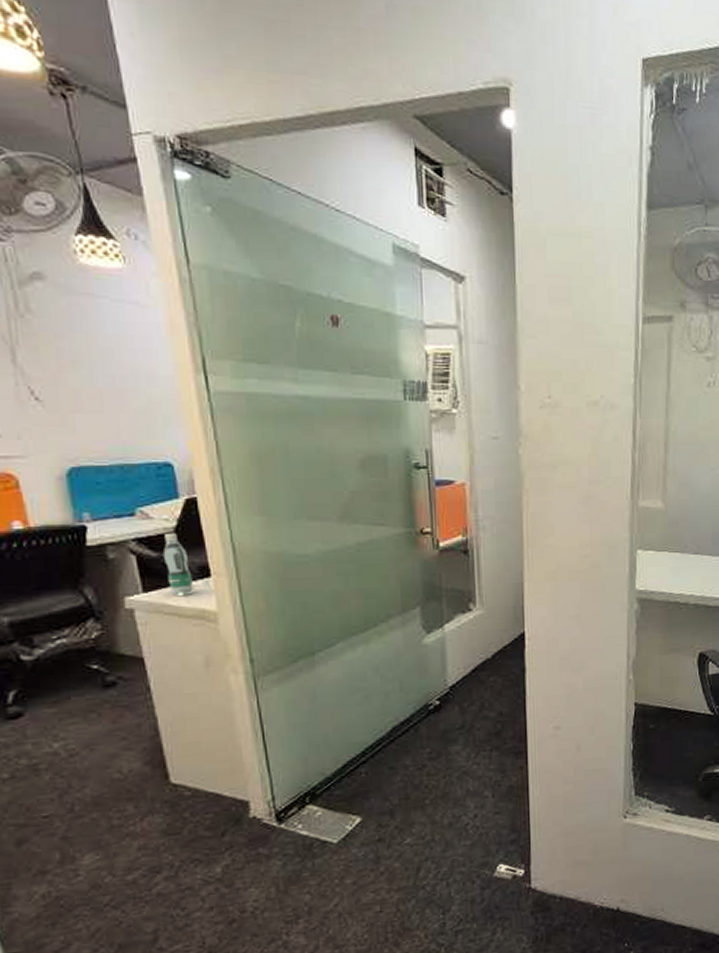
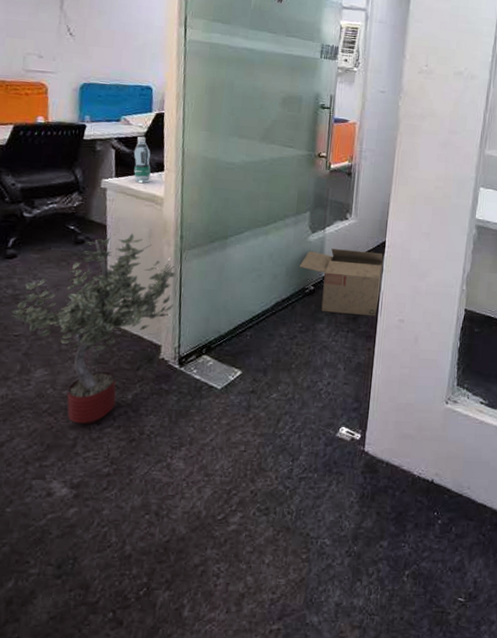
potted tree: none [30,664,257,914] -> present [9,233,176,425]
cardboard box: none [416,647,526,731] -> present [299,249,383,317]

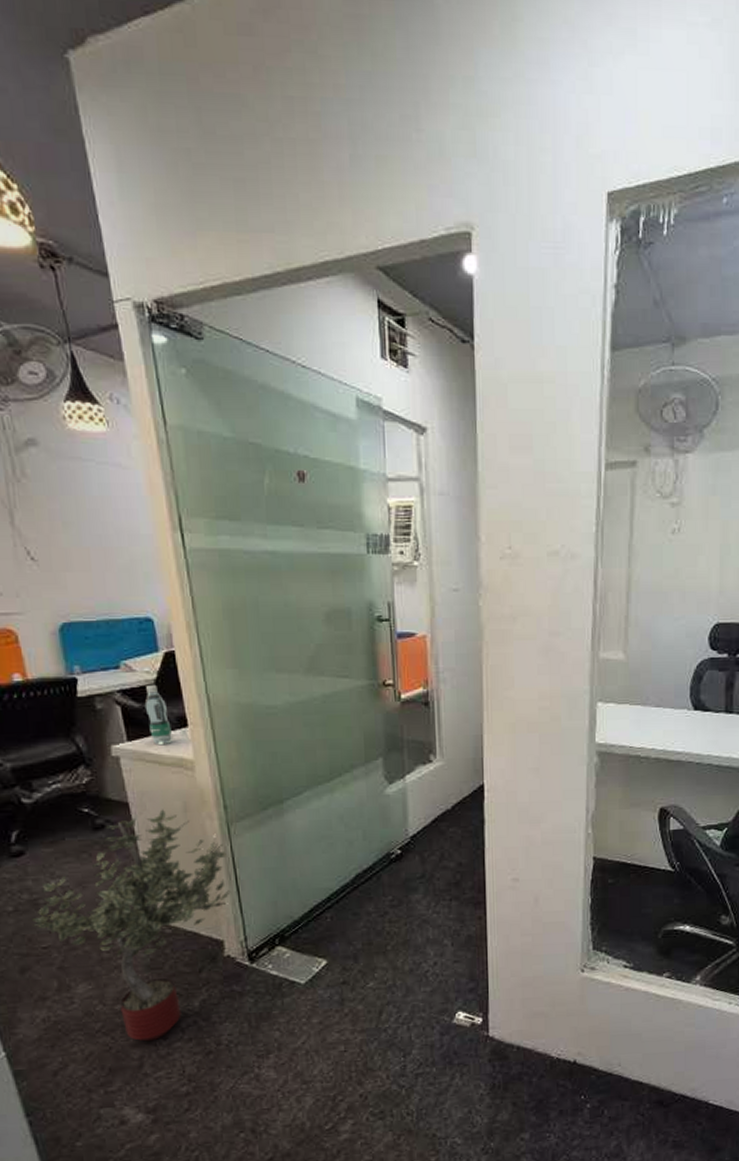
cardboard box: present [299,249,383,317] -> none [378,799,485,880]

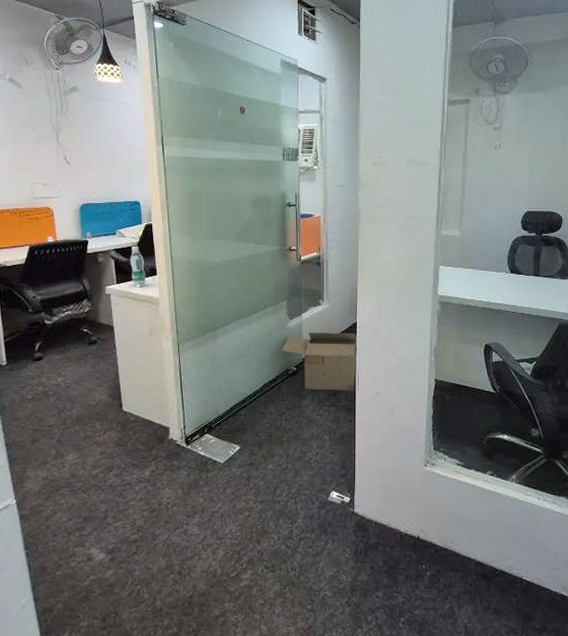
potted tree: present [31,809,231,1042] -> none [42,331,177,499]
cardboard box: none [378,799,485,880] -> present [281,332,356,391]

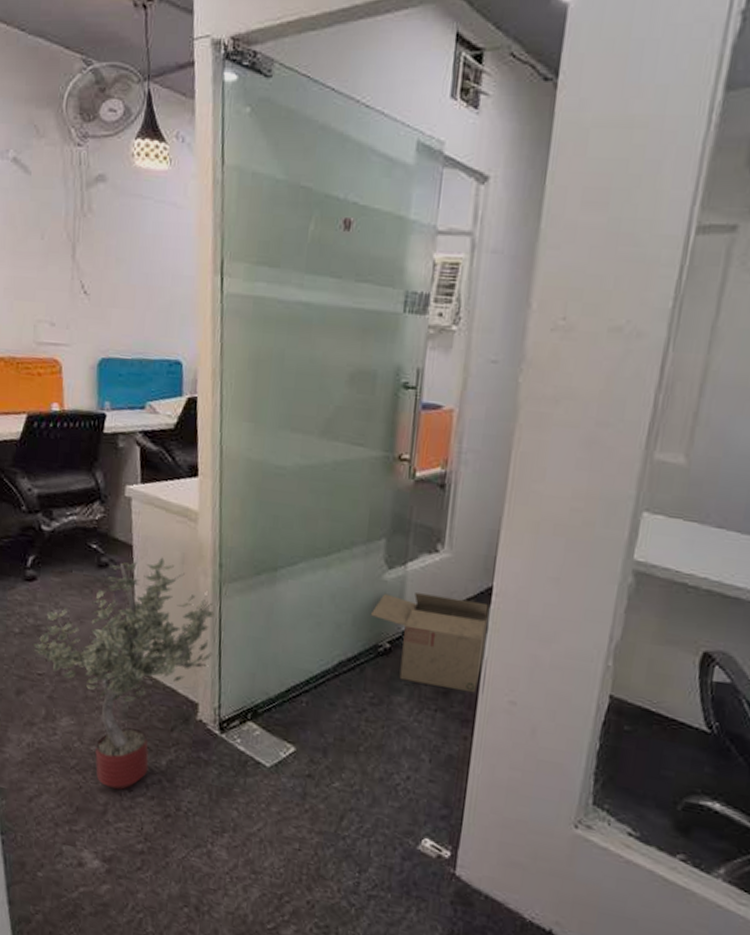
potted tree: none [42,331,177,499] -> present [32,557,215,791]
bottle: present [130,246,146,288] -> none [161,428,183,493]

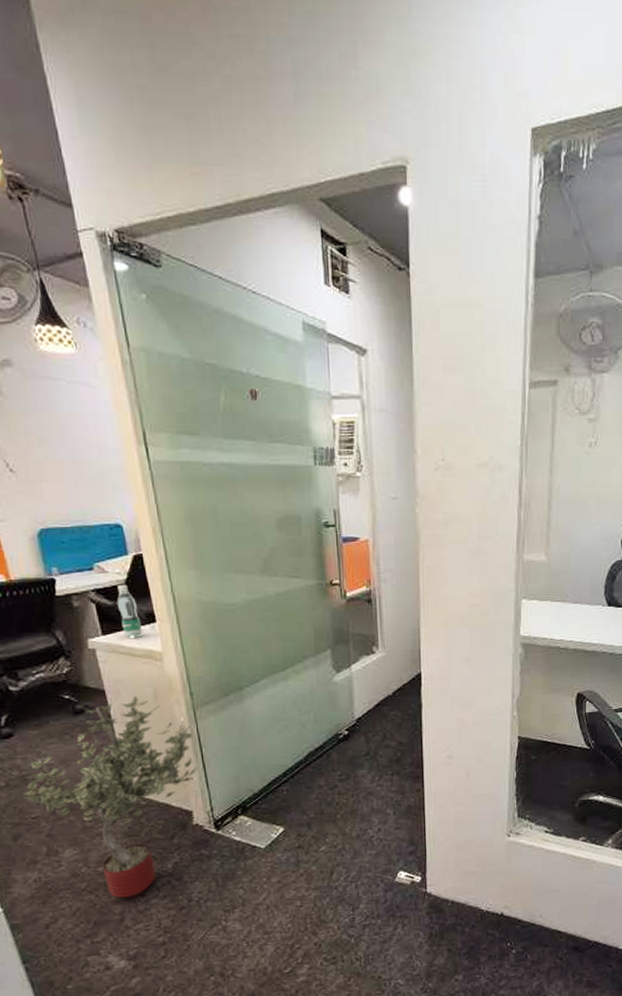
bottle: none [161,428,183,493] -> present [116,584,142,639]
cardboard box: present [370,593,489,694] -> none [327,686,422,757]

